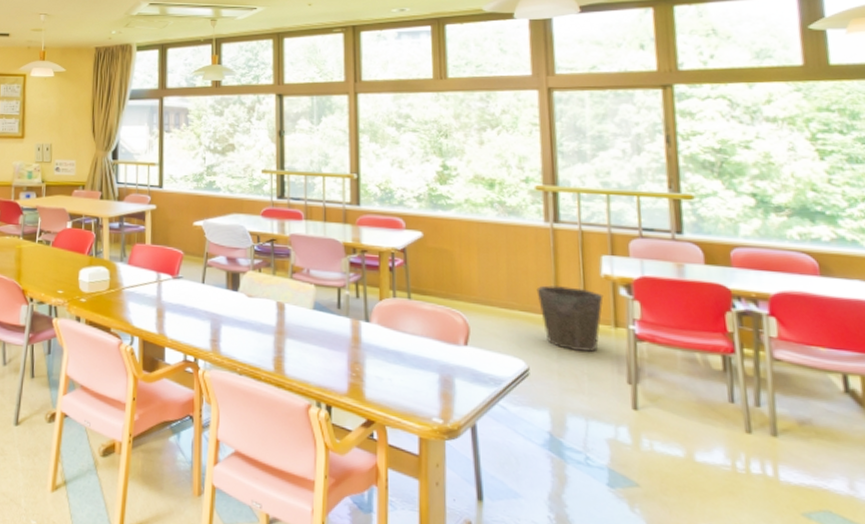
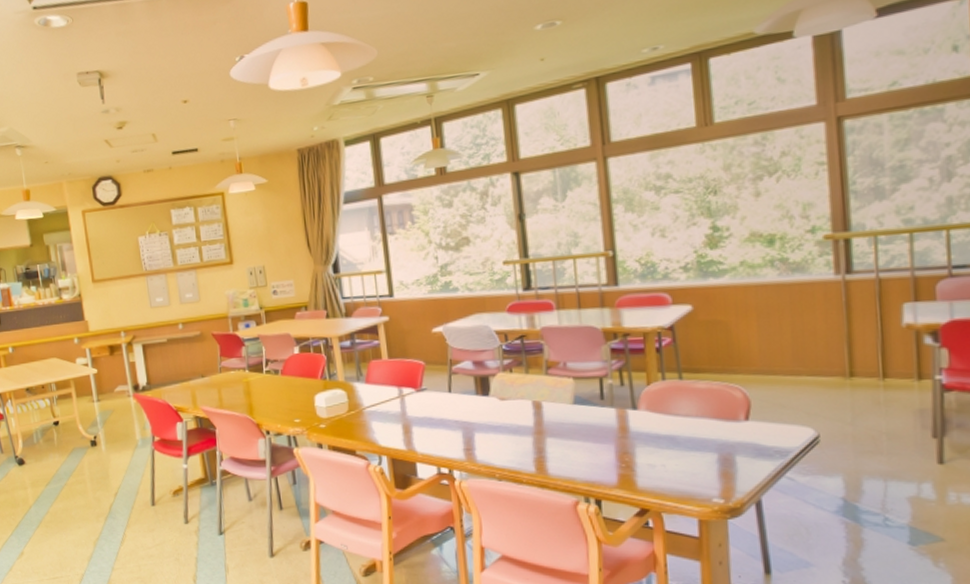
waste bin: present [536,285,604,353] -> none [826,342,905,411]

